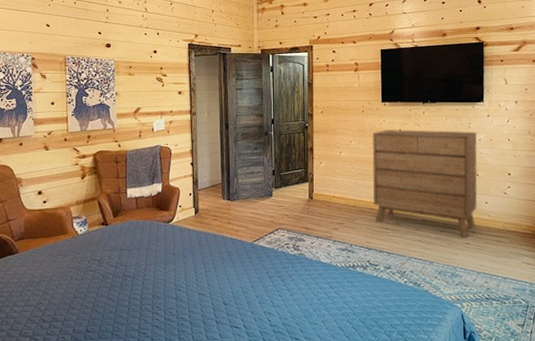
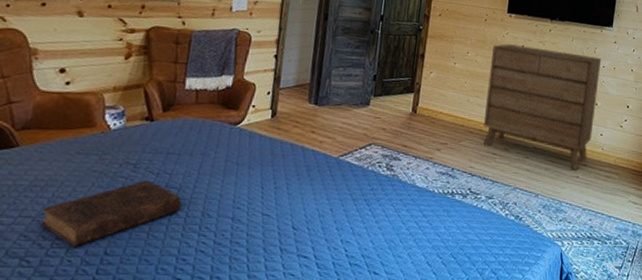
book: none [40,272,136,327] -> present [41,180,182,247]

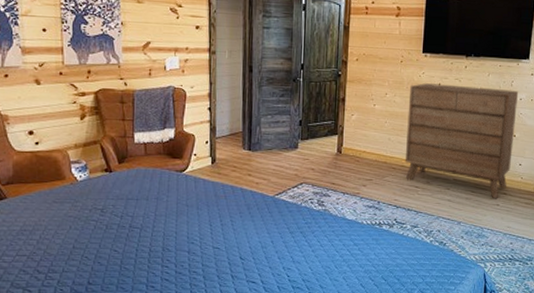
book: present [41,180,182,247] -> none [34,222,144,279]

